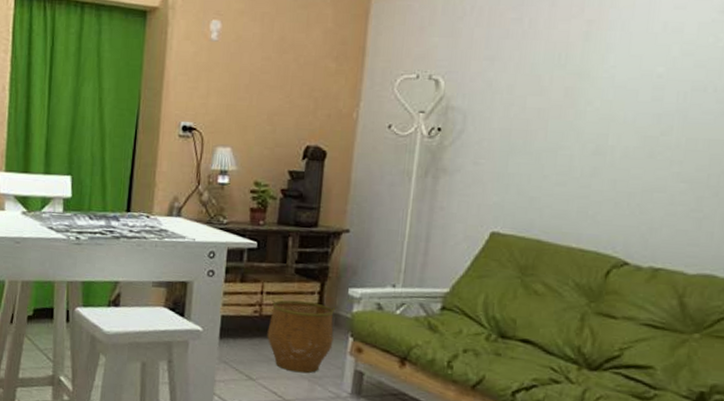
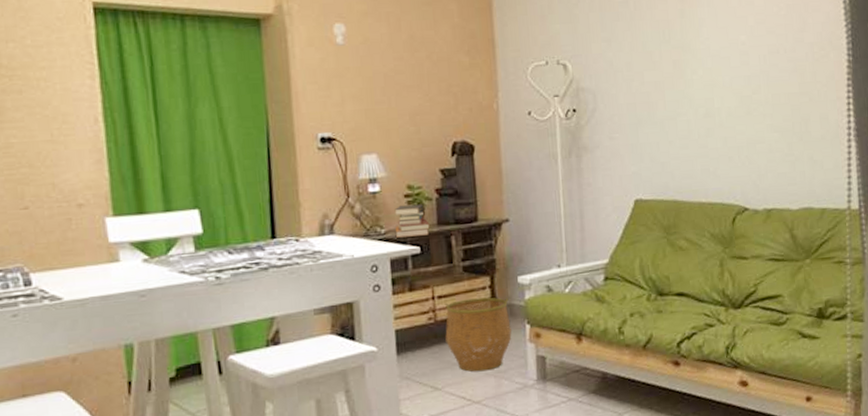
books: none [236,200,270,232] -> present [394,204,430,238]

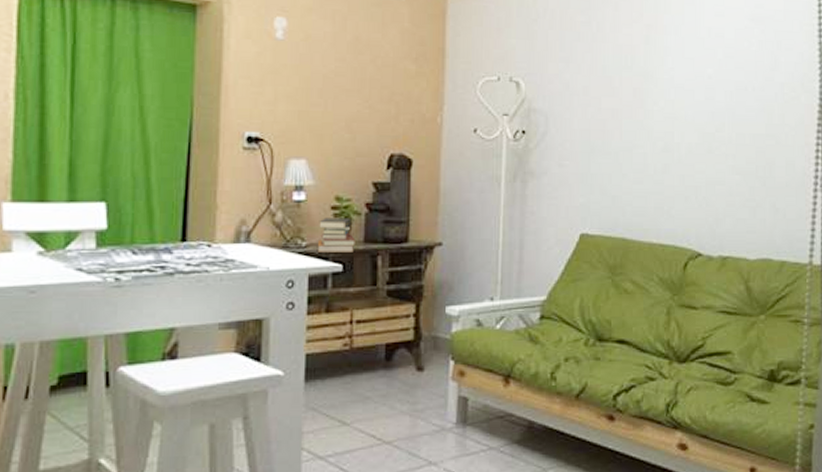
basket: present [444,297,512,372] -> none [360,326,434,409]

